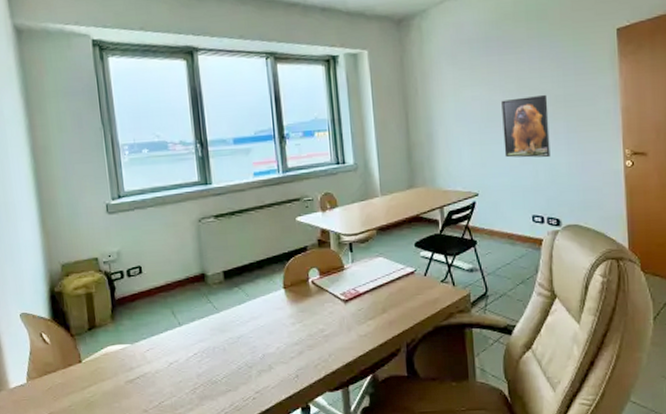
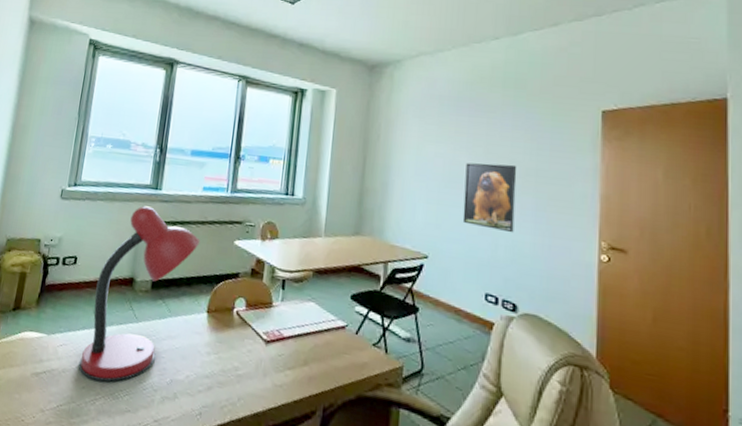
desk lamp: none [168,202,263,372] -> present [78,206,200,382]

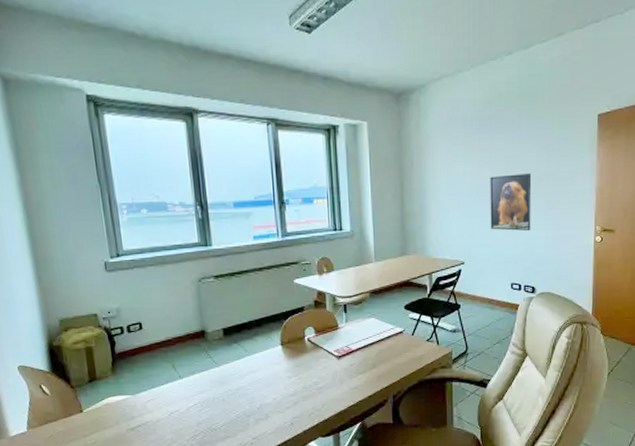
desk lamp: present [78,206,200,382] -> none [168,263,262,421]

